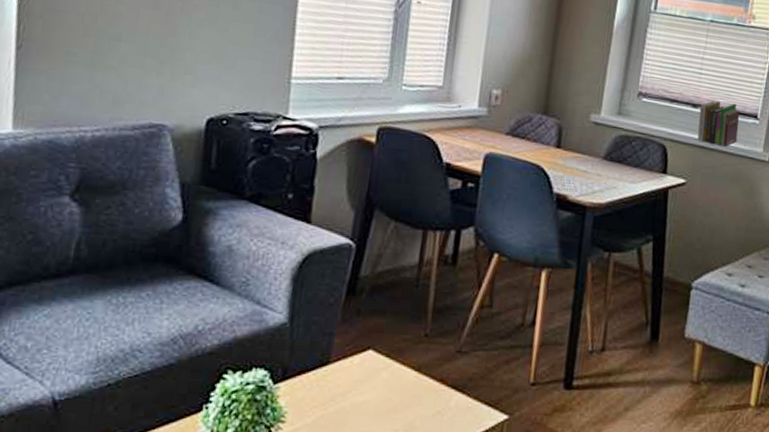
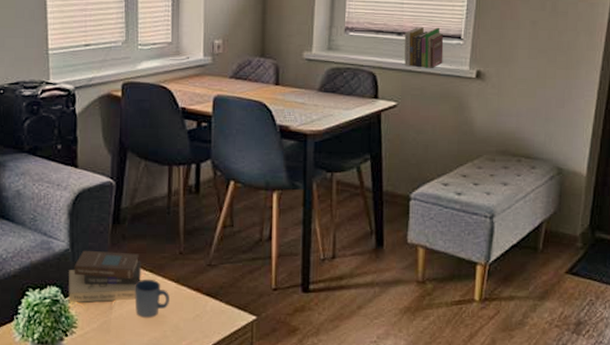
books: none [278,325,377,392] -> present [68,250,141,303]
mug: none [362,364,407,415] -> present [134,279,169,319]

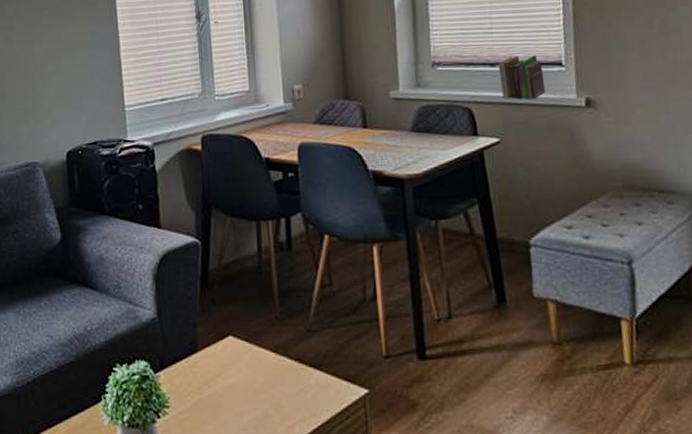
books: present [68,250,141,303] -> none [157,318,236,379]
mug: present [134,279,169,319] -> none [229,349,269,396]

